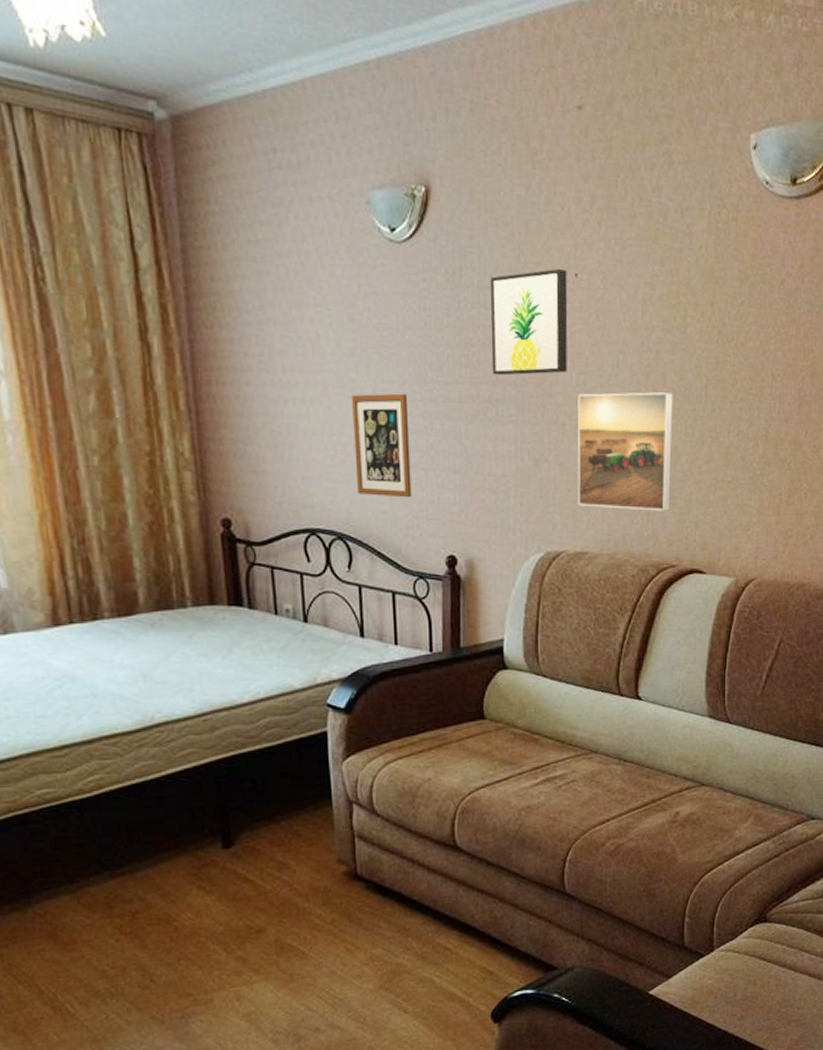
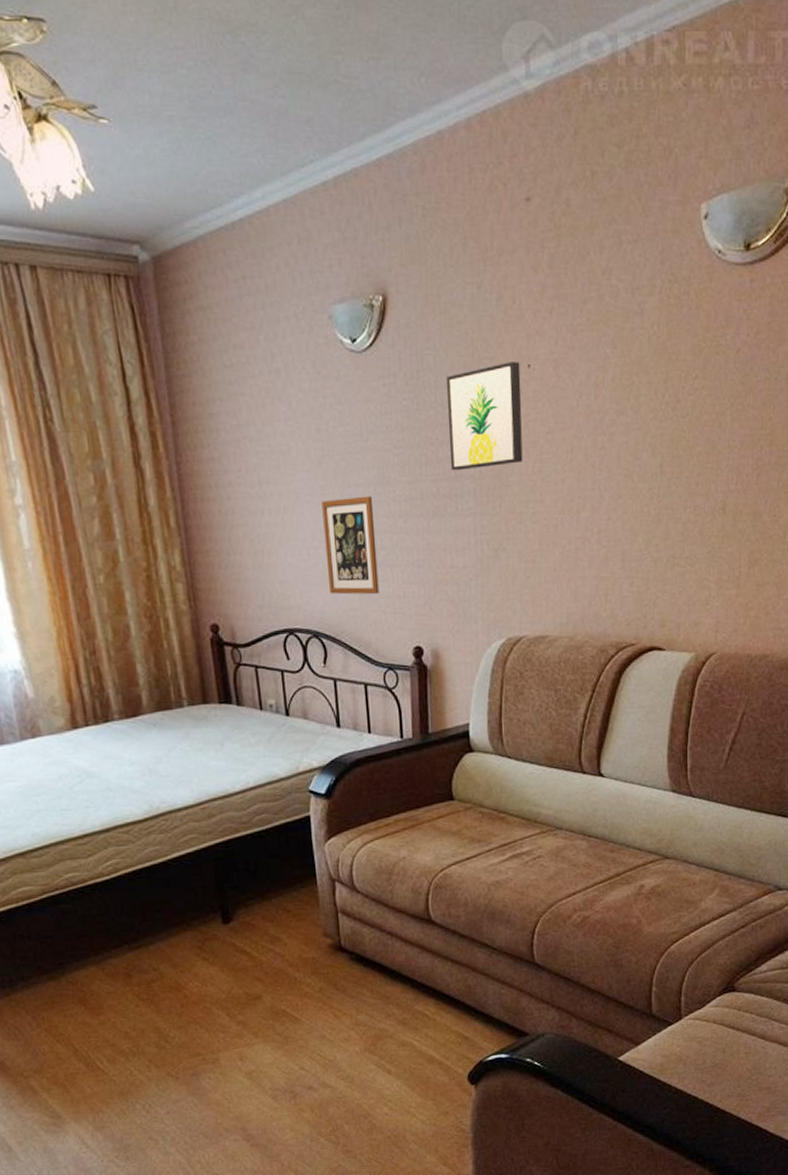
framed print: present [577,392,673,511] -> none [534,474,629,592]

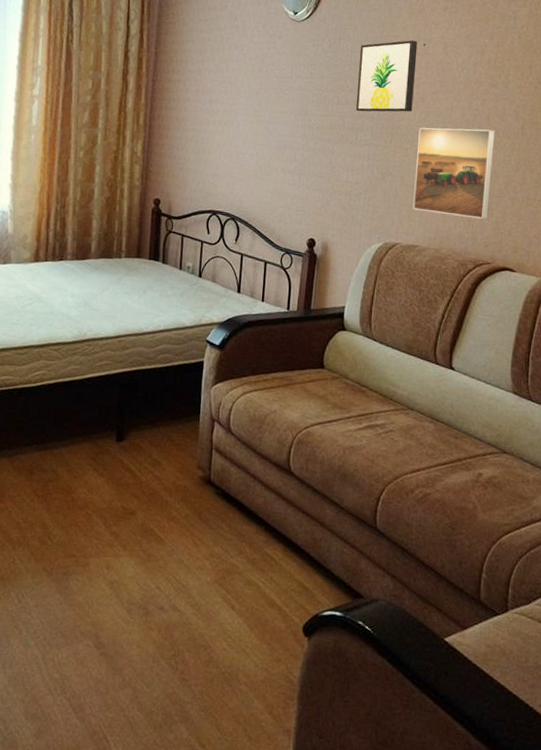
picture frame: present [322,495,379,595] -> none [249,120,293,194]
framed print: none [534,474,629,592] -> present [413,127,495,220]

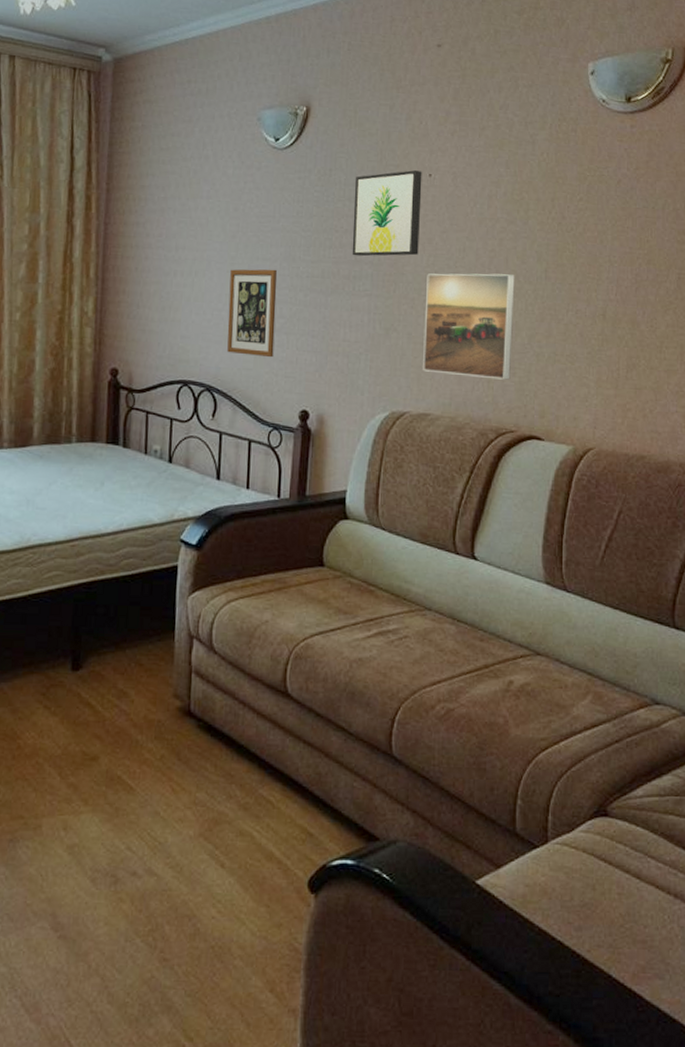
picture frame: none [249,120,293,194] -> present [227,269,278,358]

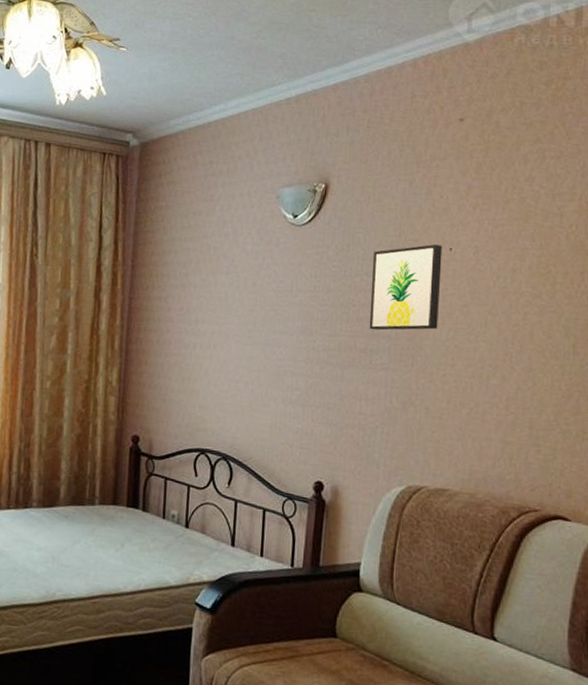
picture frame: present [227,269,278,358] -> none [243,342,294,429]
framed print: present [423,273,515,380] -> none [441,347,540,458]

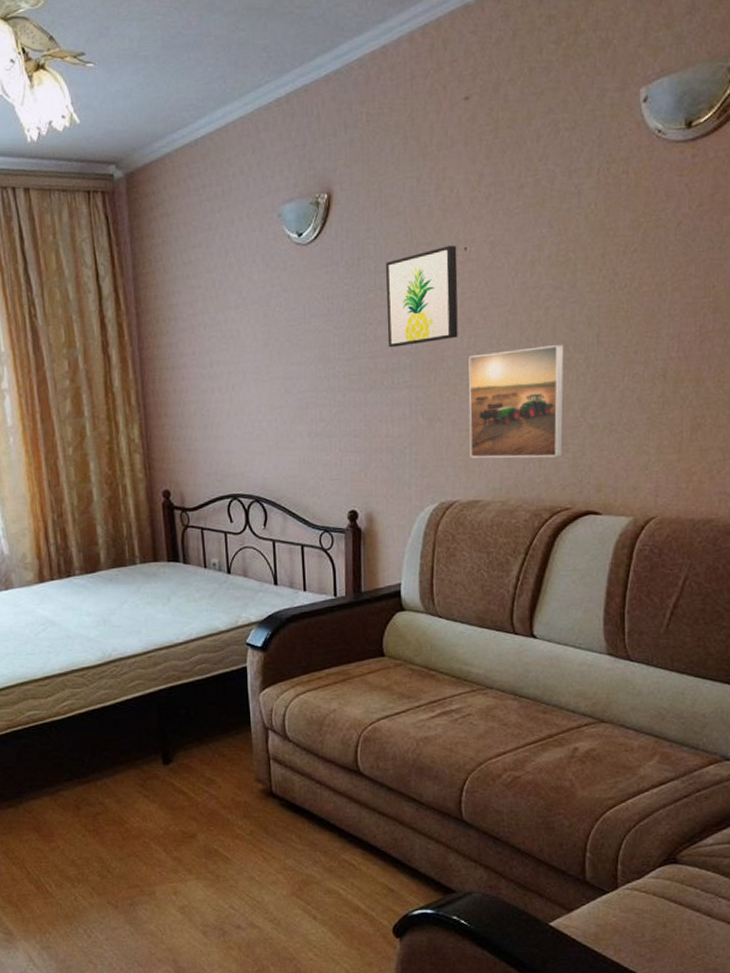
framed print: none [441,347,540,458] -> present [468,345,564,458]

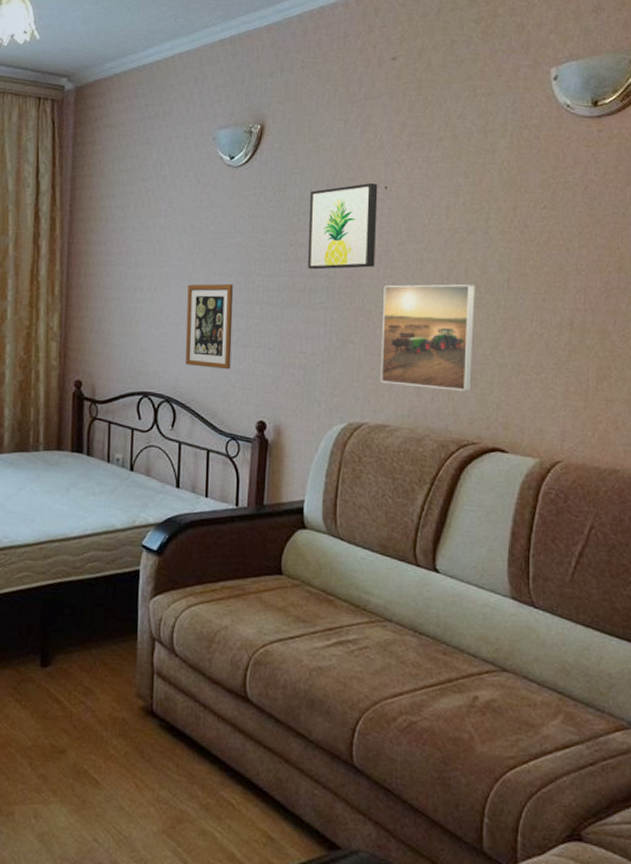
picture frame: none [267,372,318,463] -> present [185,283,234,370]

